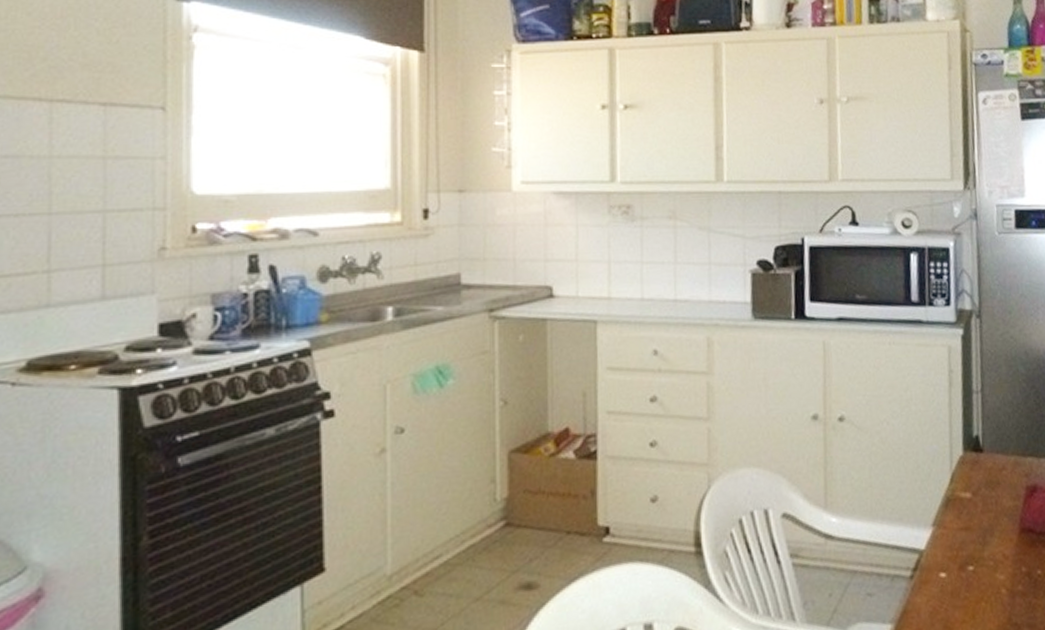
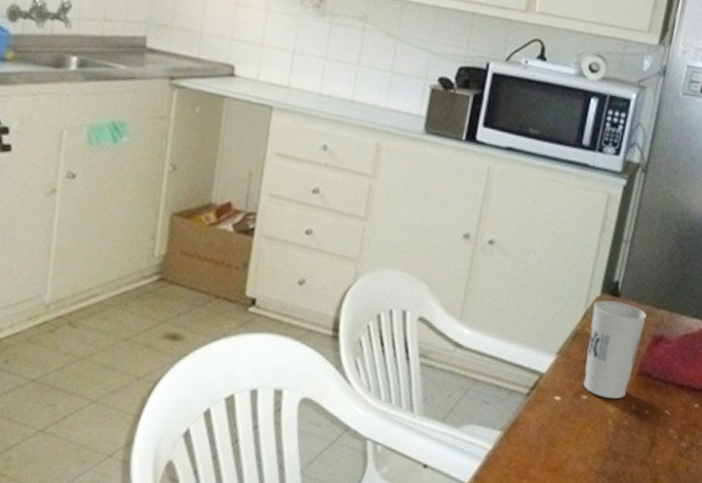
cup: none [958,457,1015,566] -> present [583,300,647,399]

